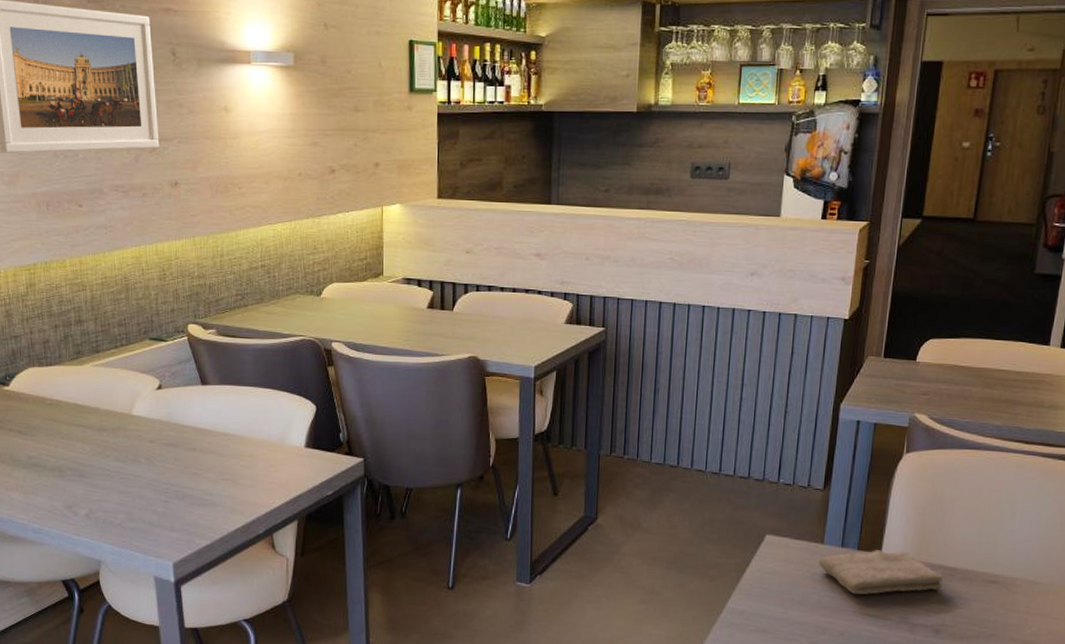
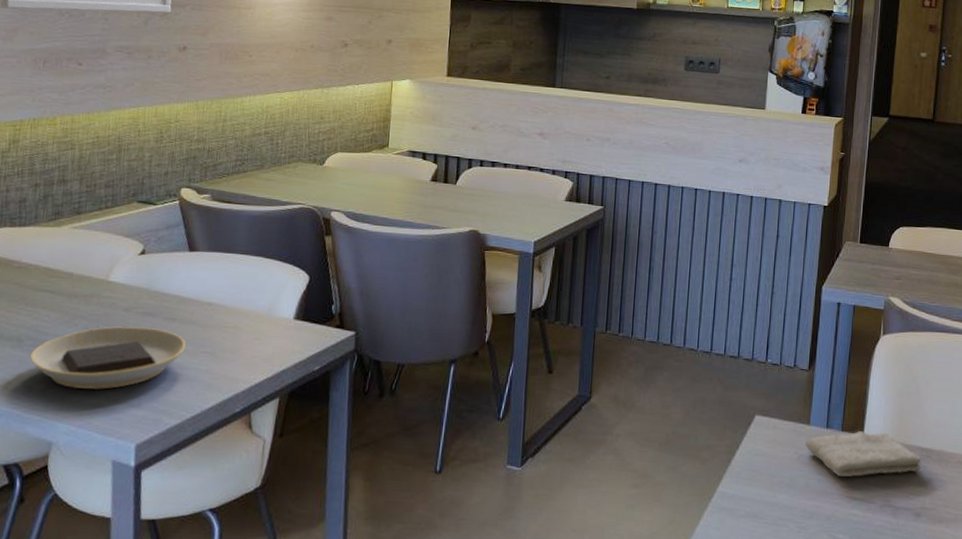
plate: none [72,457,207,514] -> present [30,326,186,389]

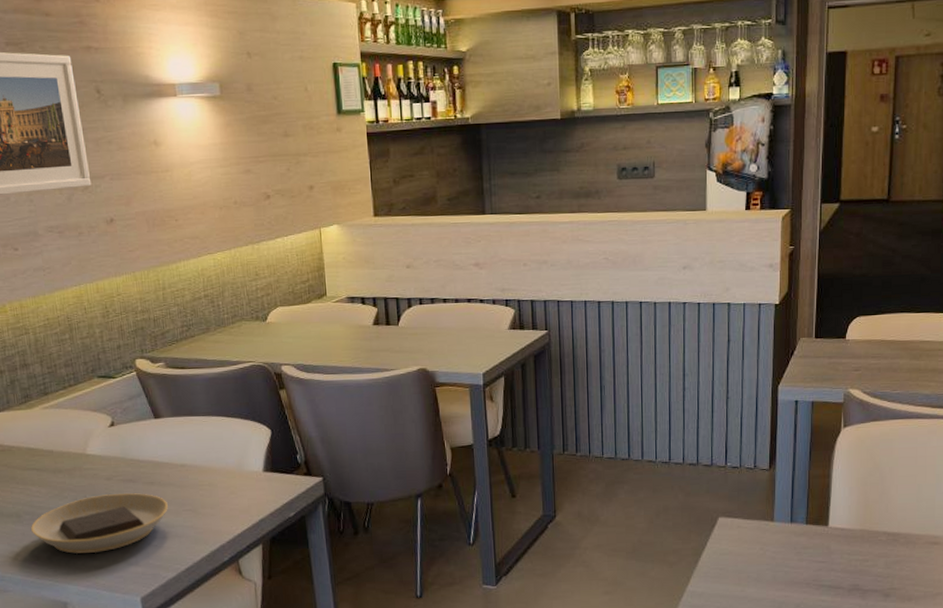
washcloth: present [805,431,922,478] -> none [771,521,889,568]

